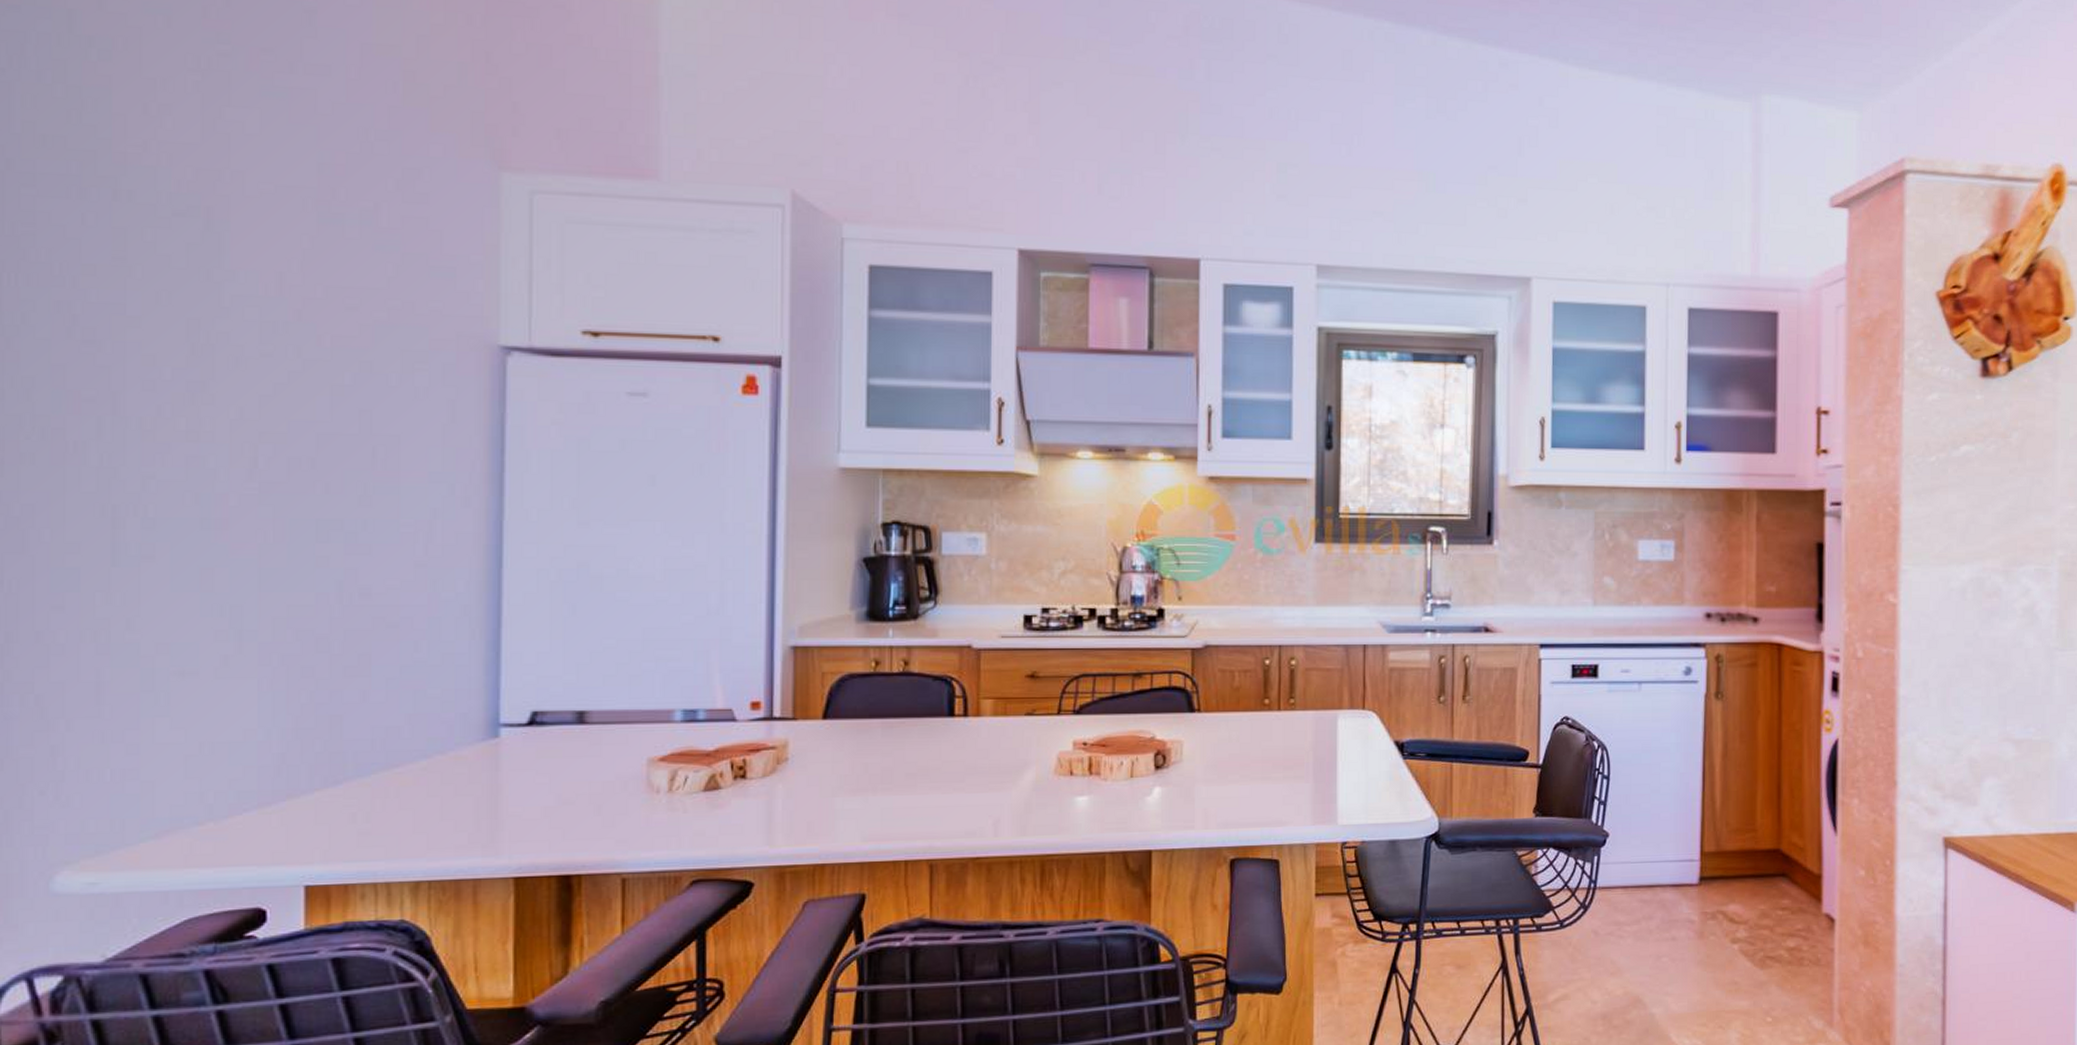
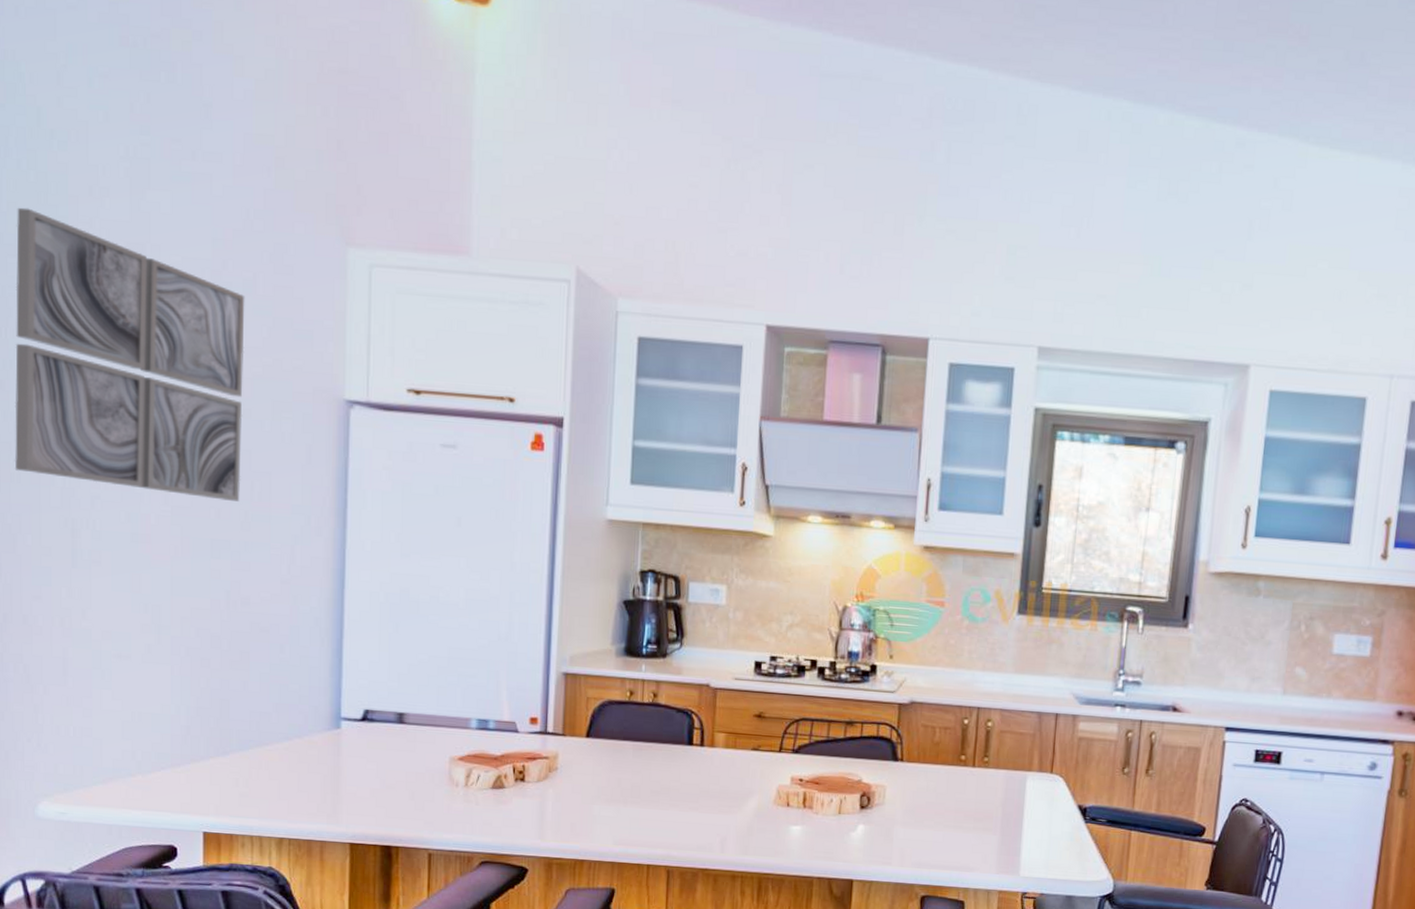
wall art: none [26,127,363,472] -> present [14,207,245,501]

